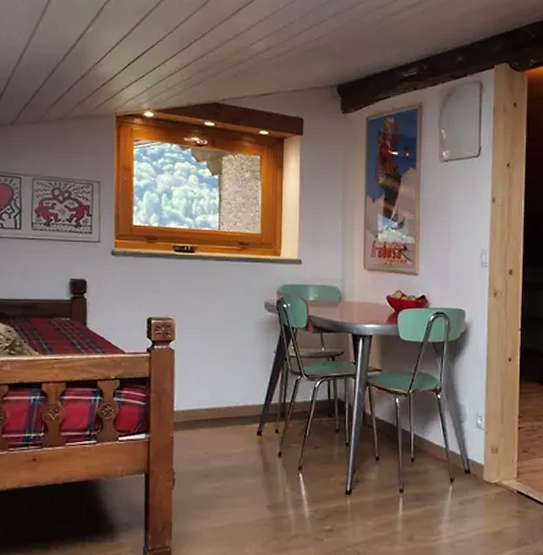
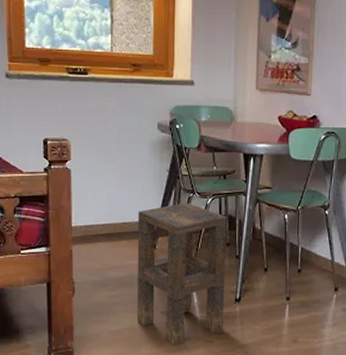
side table: none [241,385,336,546] -> present [137,202,227,347]

